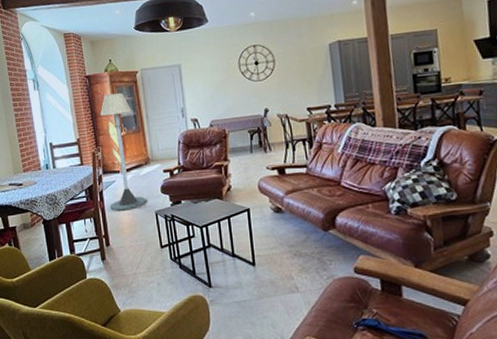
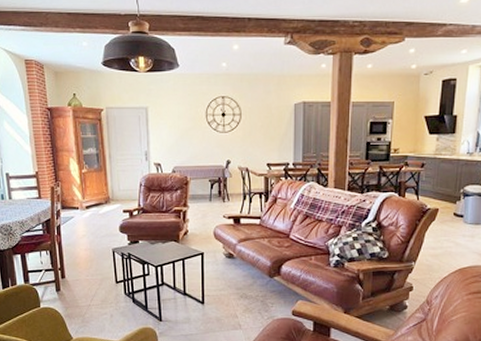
floor lamp: present [100,93,146,211] -> none [61,130,104,246]

